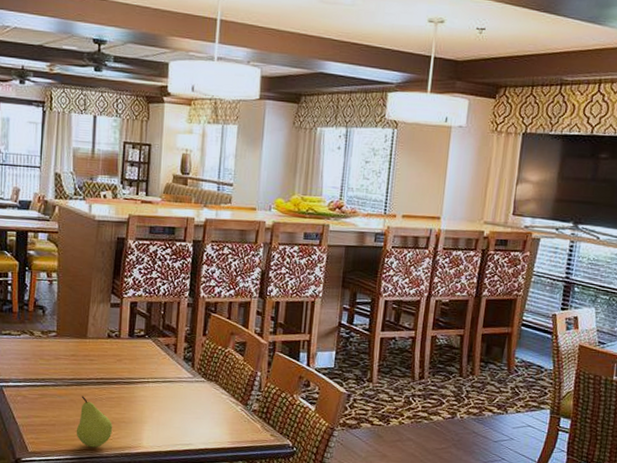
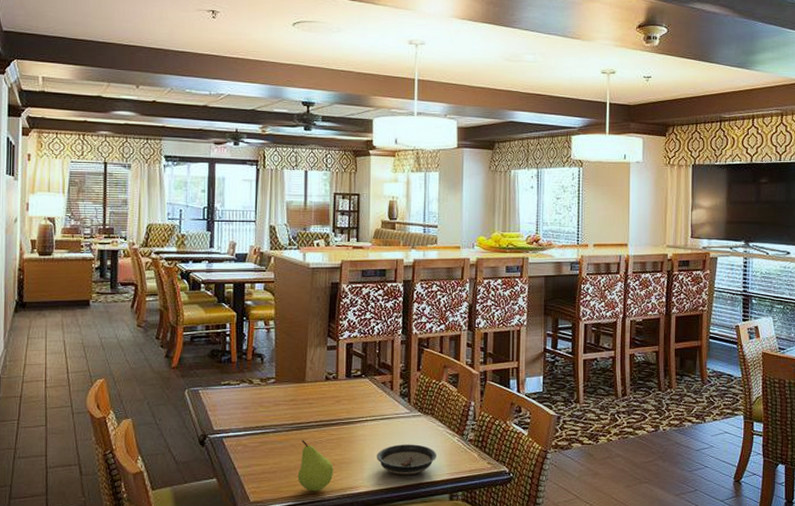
saucer: none [157,408,218,440] -> present [377,444,437,476]

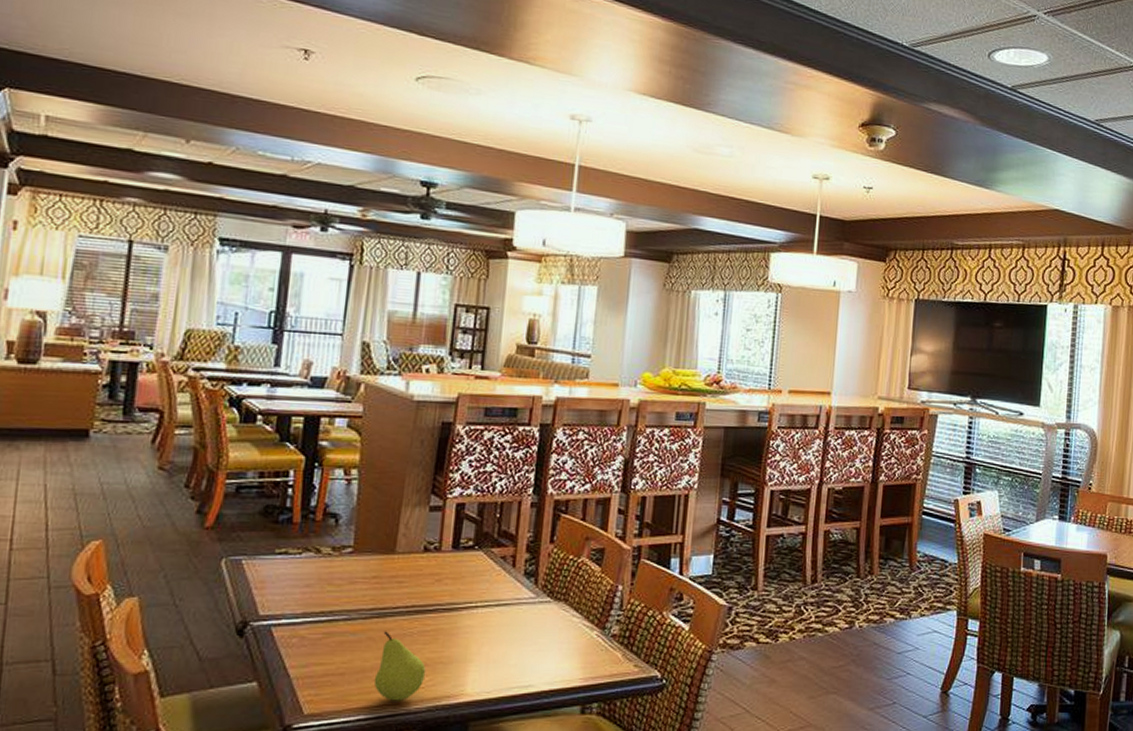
saucer: present [377,444,437,476] -> none [486,639,568,681]

